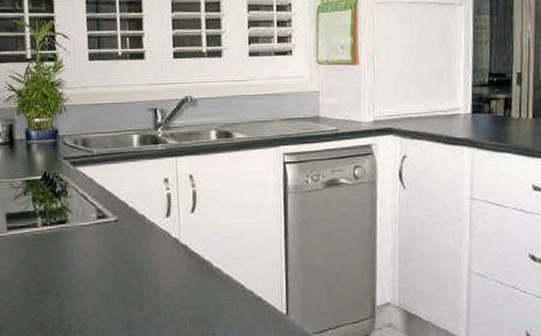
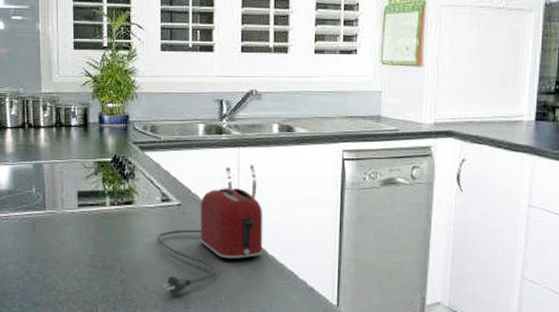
toaster: none [94,199,207,318] -> present [157,188,263,296]

